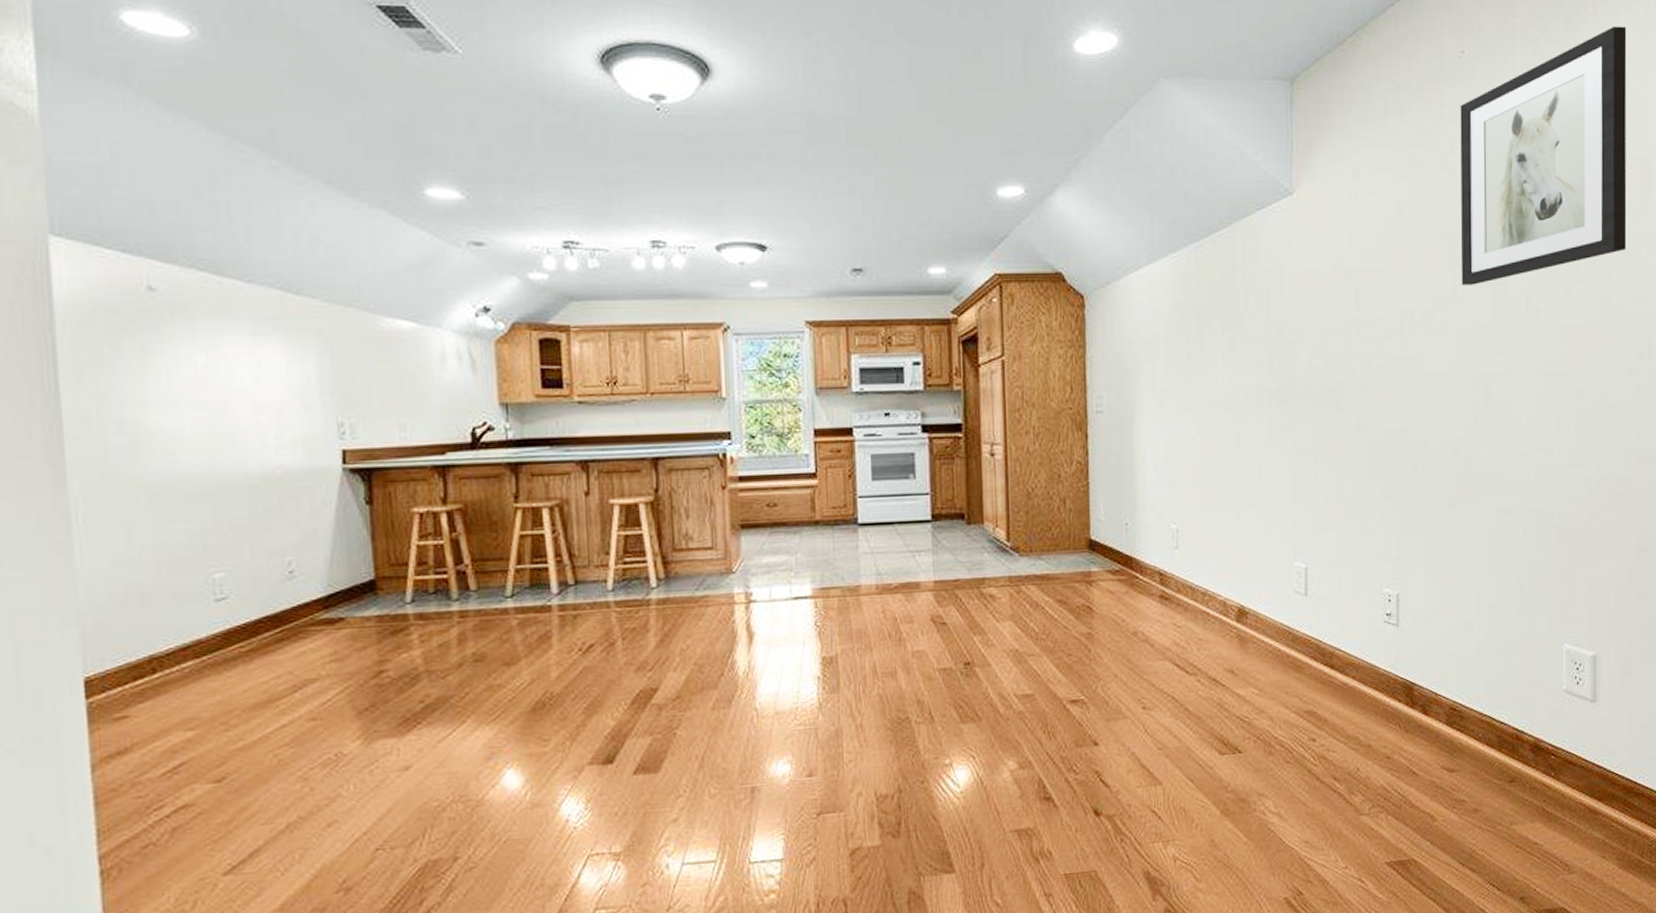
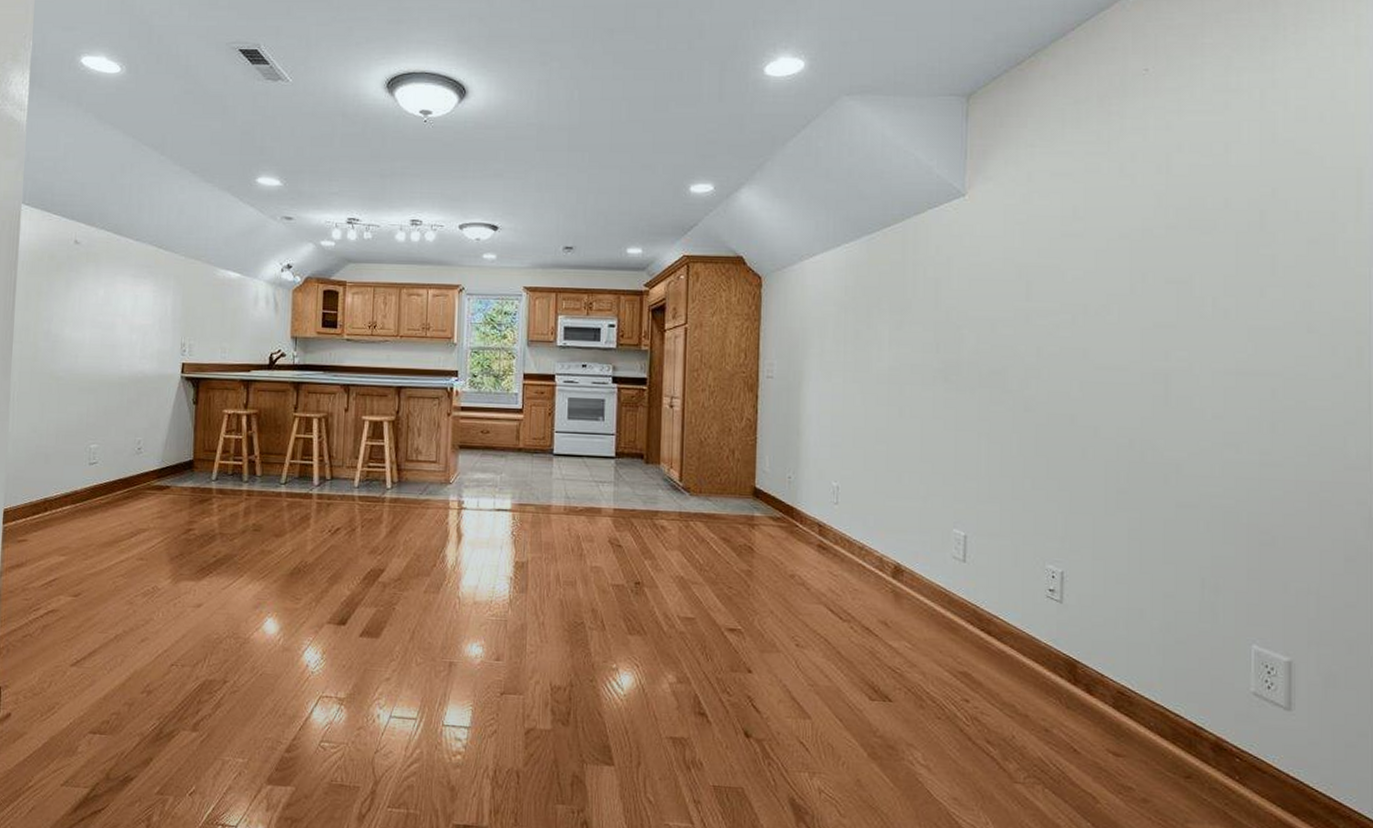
wall art: present [1460,26,1627,285] -> none [1140,43,1334,284]

